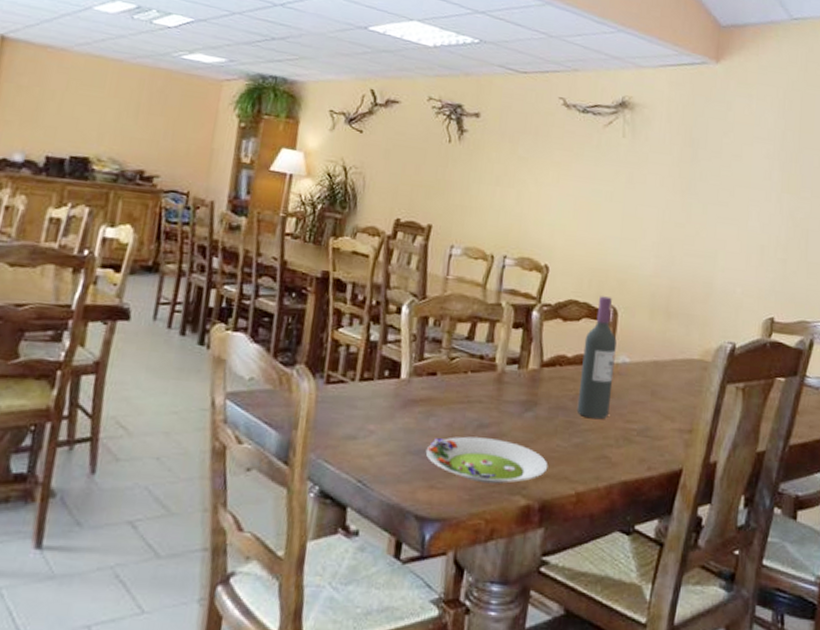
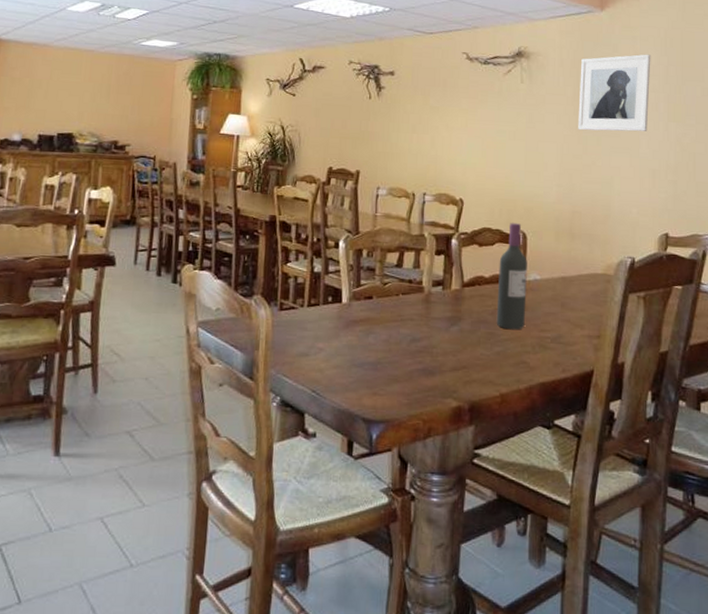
salad plate: present [425,436,548,484] -> none [367,349,474,389]
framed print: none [682,114,768,202] -> present [578,54,651,132]

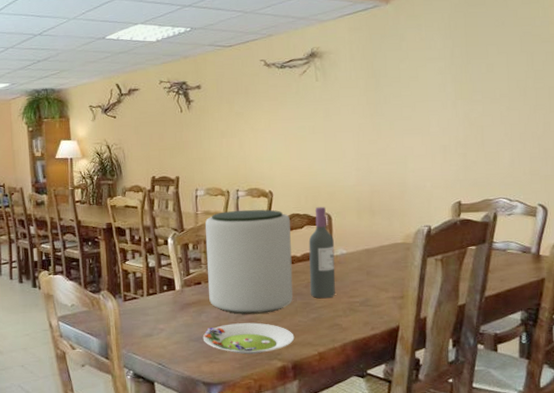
salad plate: none [367,349,474,389] -> present [202,322,295,355]
plant pot: none [380,216,481,341] -> present [205,209,293,314]
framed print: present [578,54,651,132] -> none [370,39,437,118]

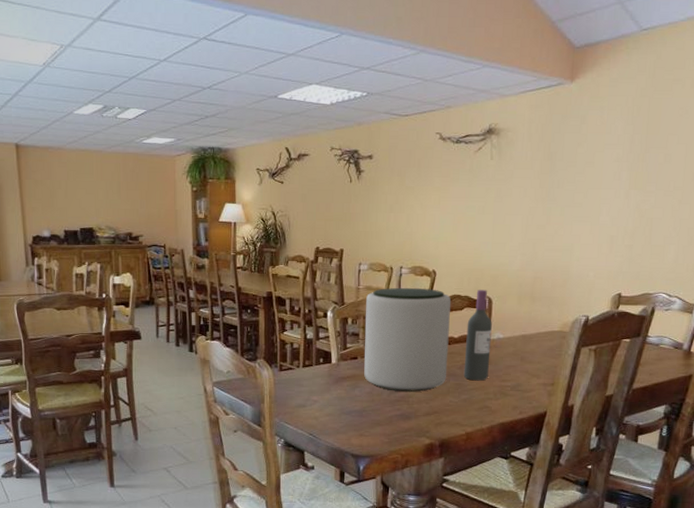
salad plate: present [202,322,295,355] -> none [354,399,444,431]

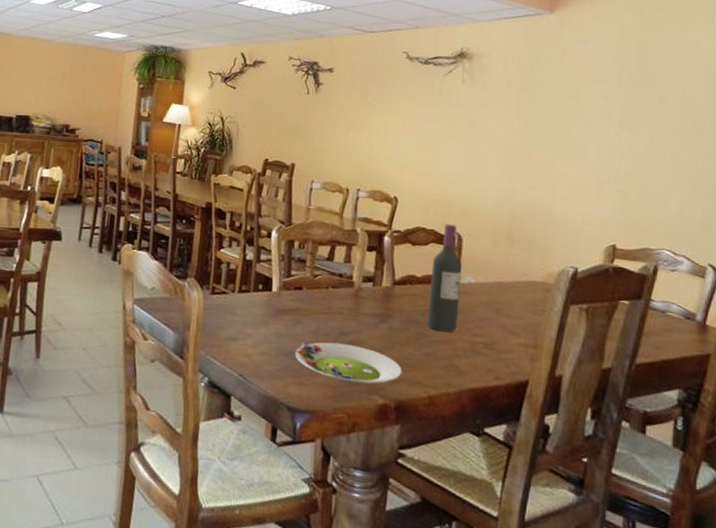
salad plate: none [354,399,444,431] -> present [294,342,402,384]
plant pot: present [364,287,452,392] -> none [309,211,415,337]

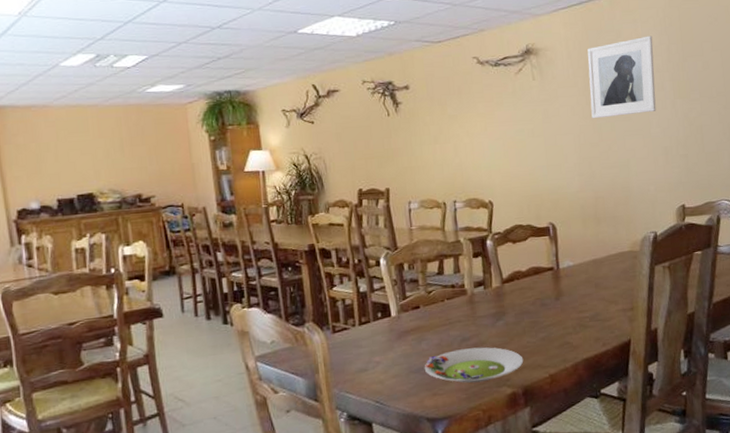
wine bottle: present [427,224,462,333] -> none [533,216,564,316]
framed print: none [521,58,603,139] -> present [587,35,656,119]

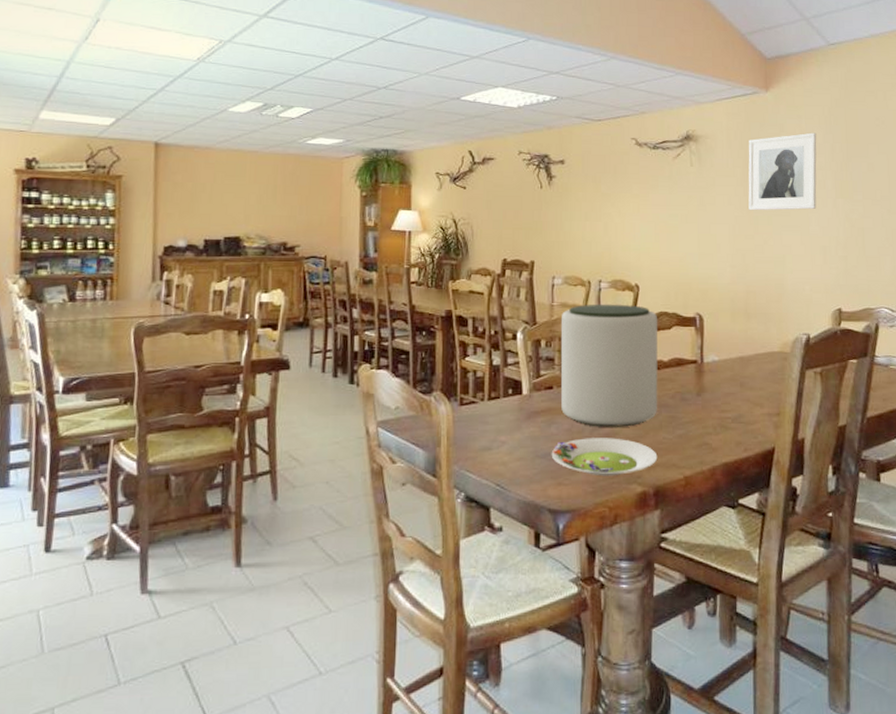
plant pot: none [421,221,520,339] -> present [560,304,658,427]

